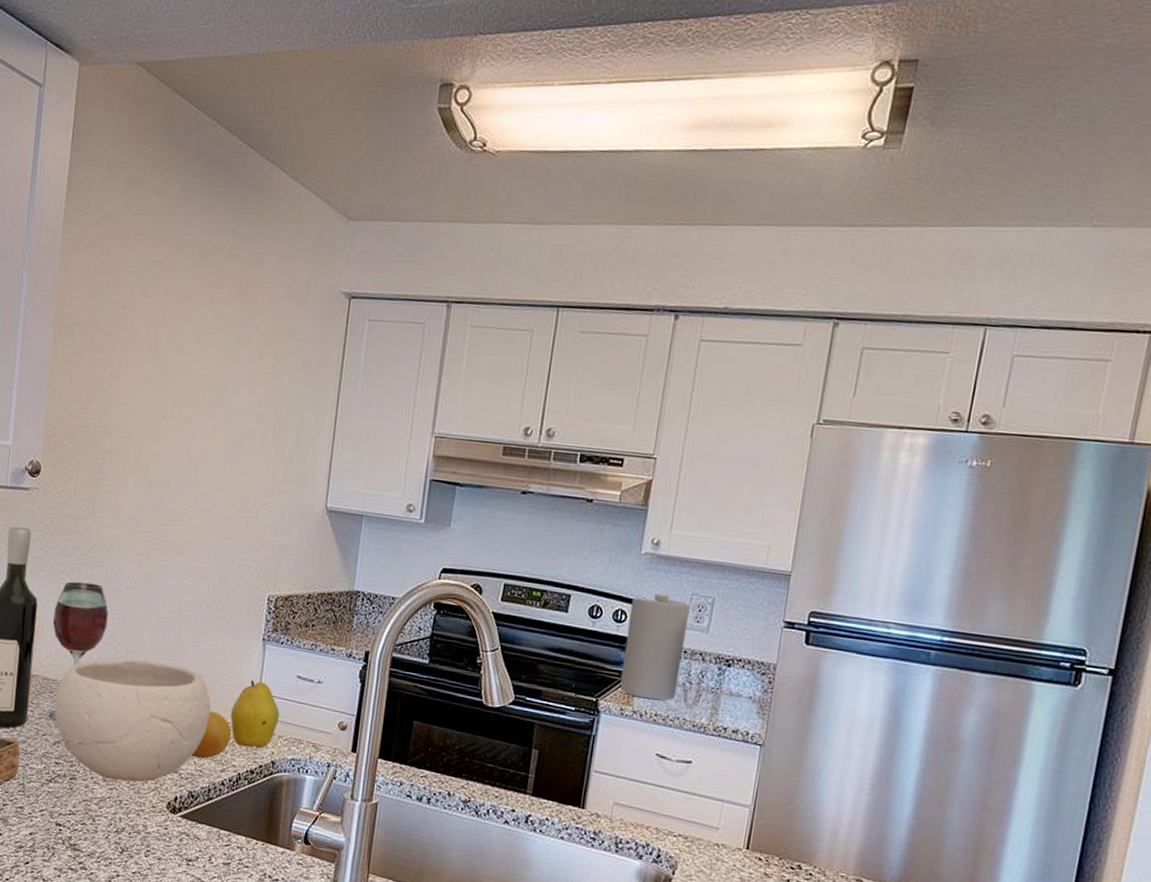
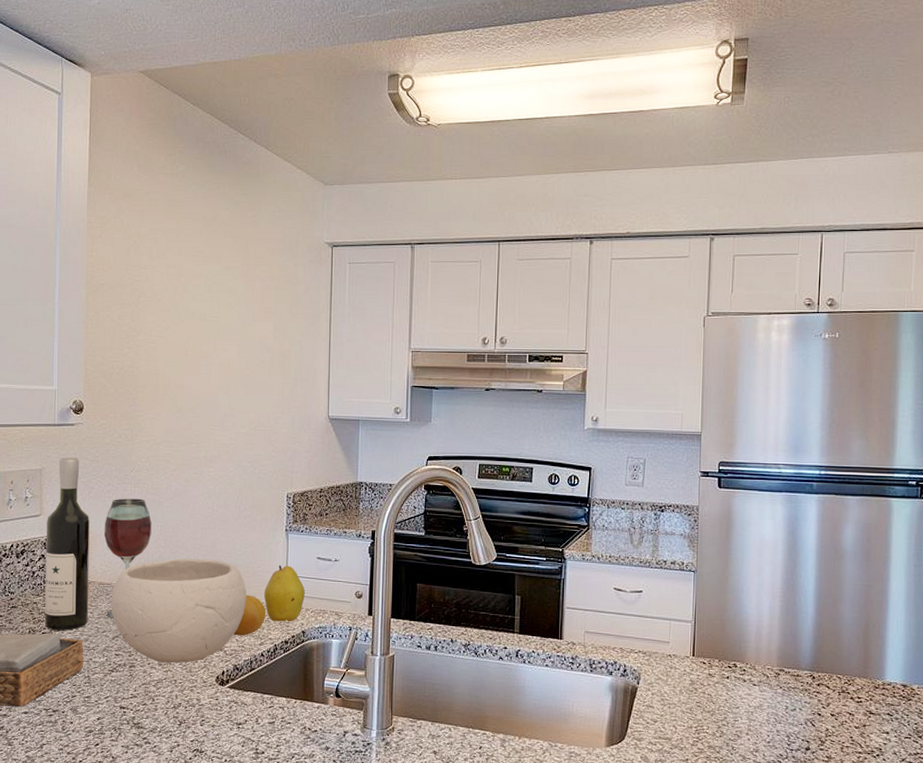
paper towel holder: present [620,594,691,701] -> none [579,460,627,545]

